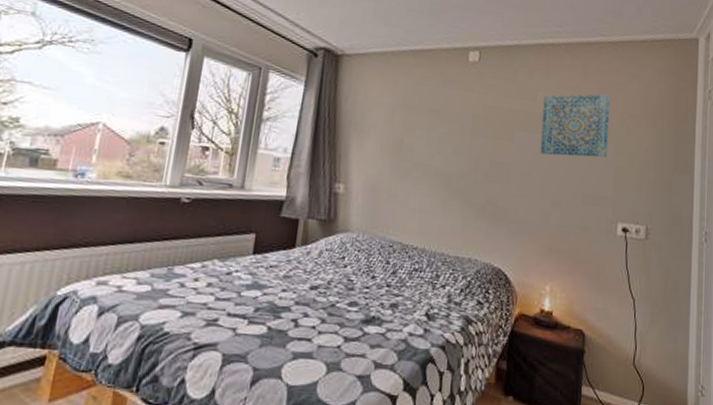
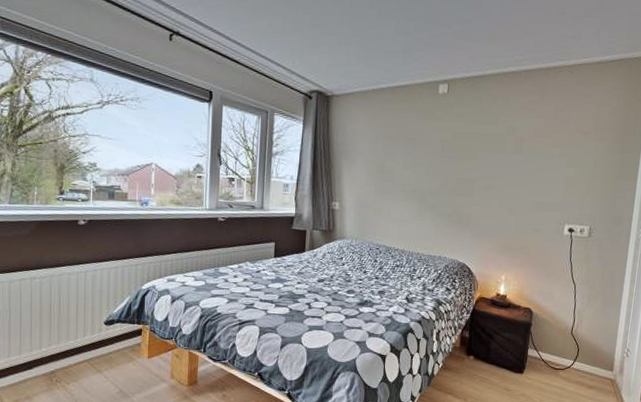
wall art: present [540,94,611,157] -> none [500,114,565,171]

